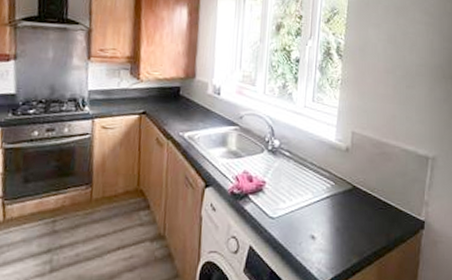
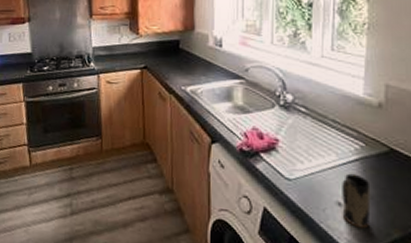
mug: none [314,209,338,257] -> present [342,173,371,229]

